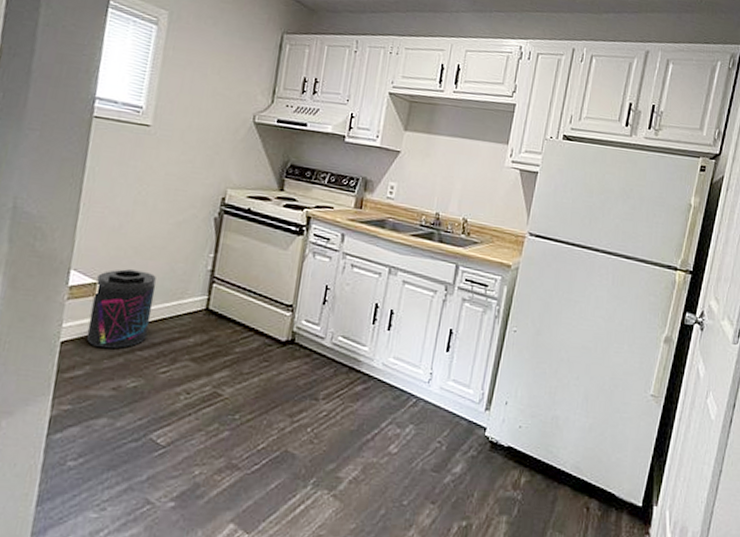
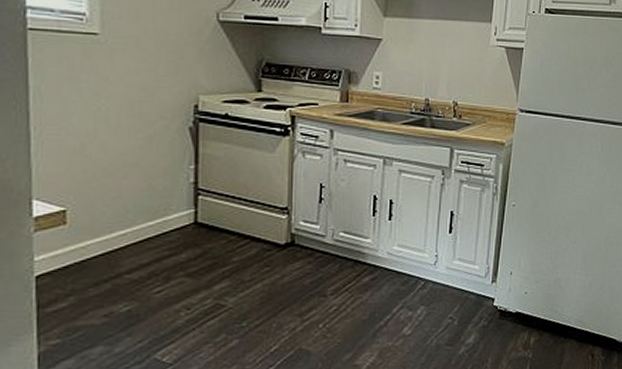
supplement container: present [86,269,157,349] -> none [64,192,135,277]

